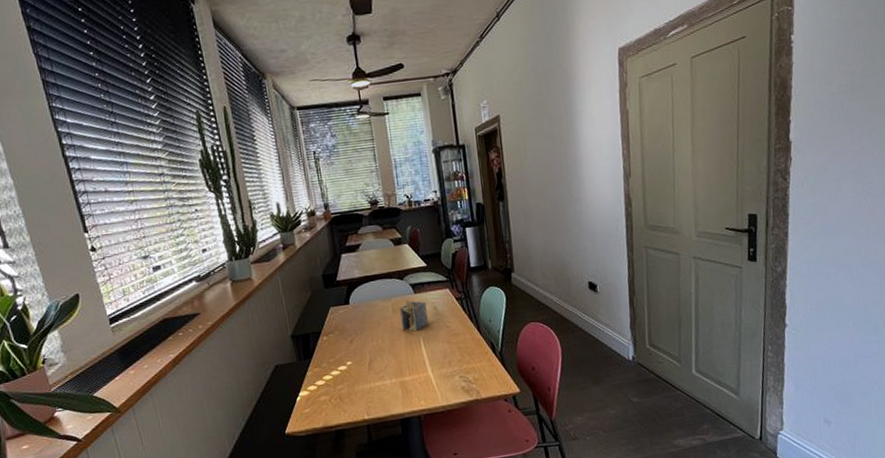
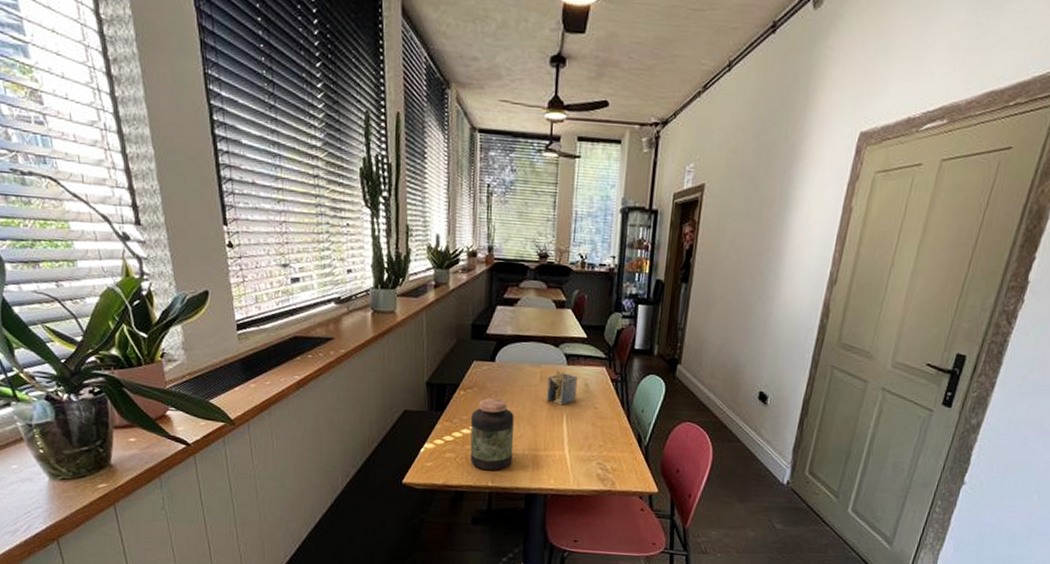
jar: none [336,337,383,405] -> present [470,398,514,471]

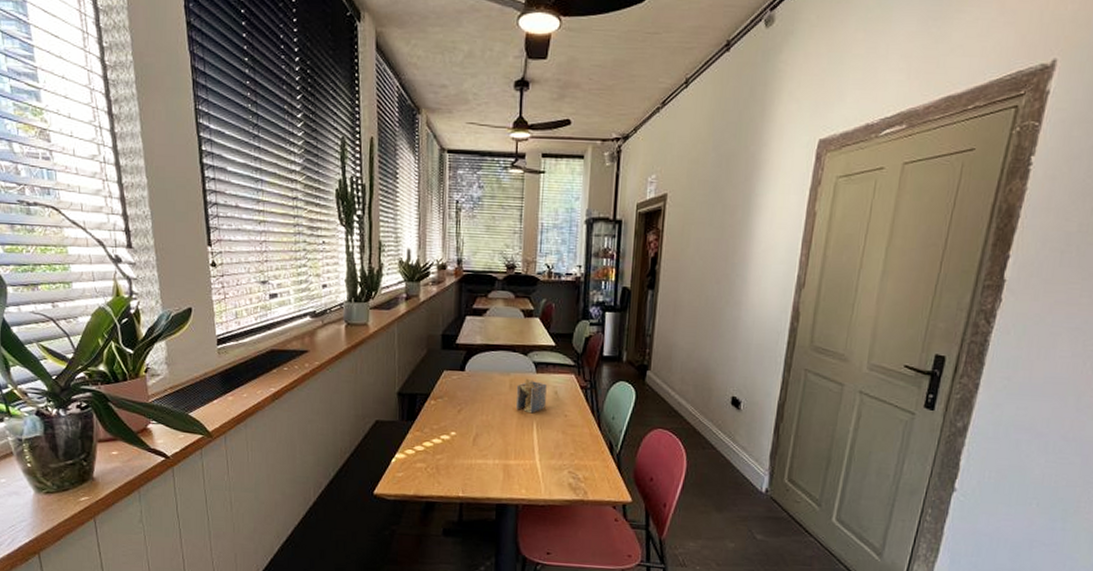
jar: present [470,398,514,471] -> none [440,407,485,481]

